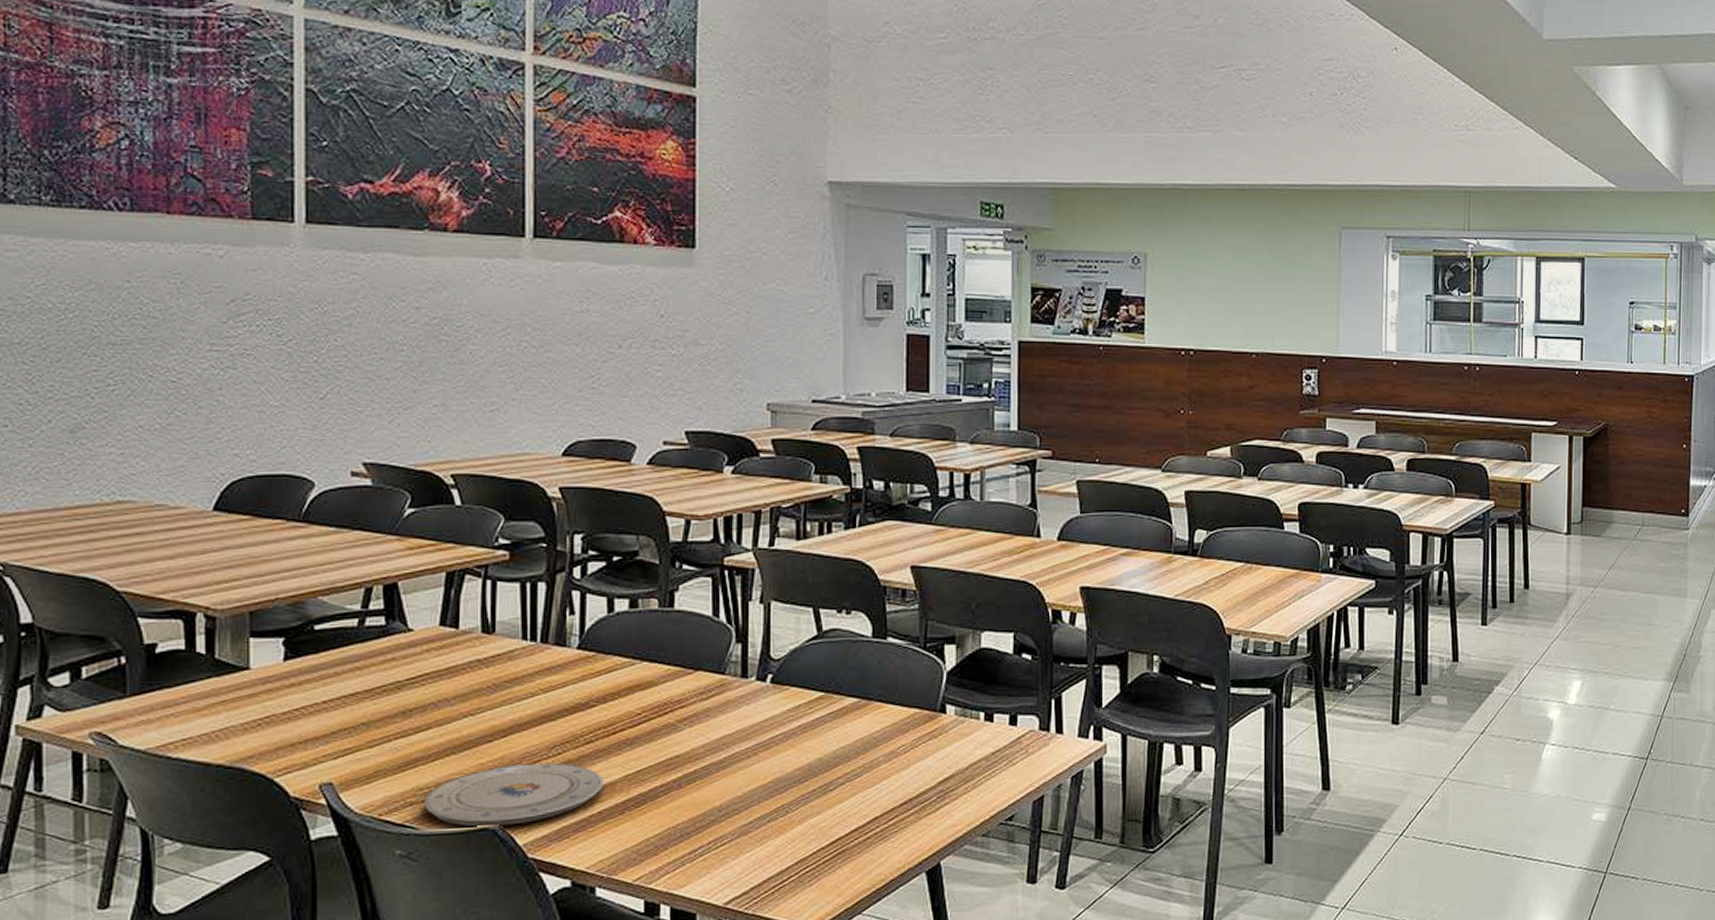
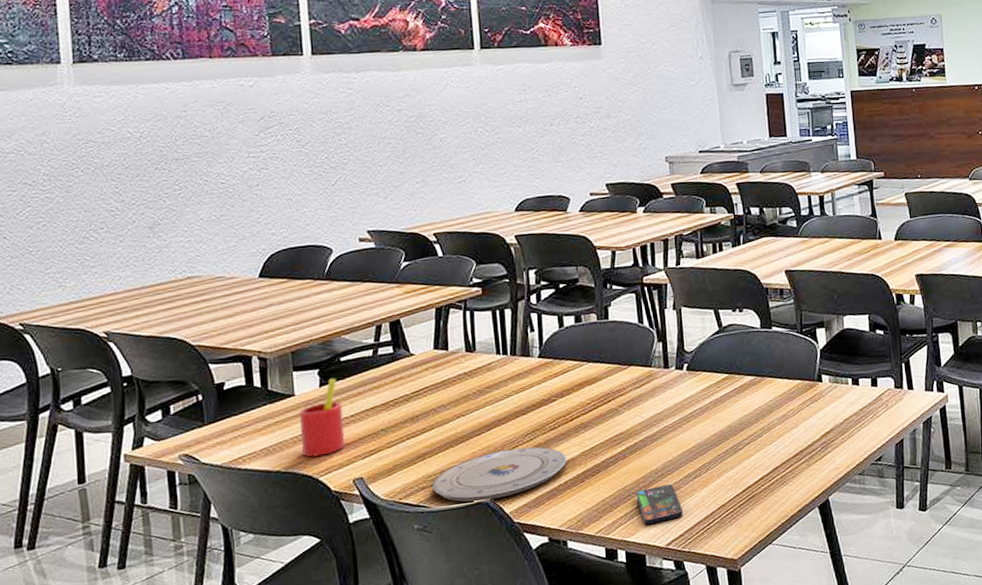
straw: none [255,651,313,751] -> present [300,378,345,458]
smartphone: none [690,826,751,876] -> present [635,484,684,525]

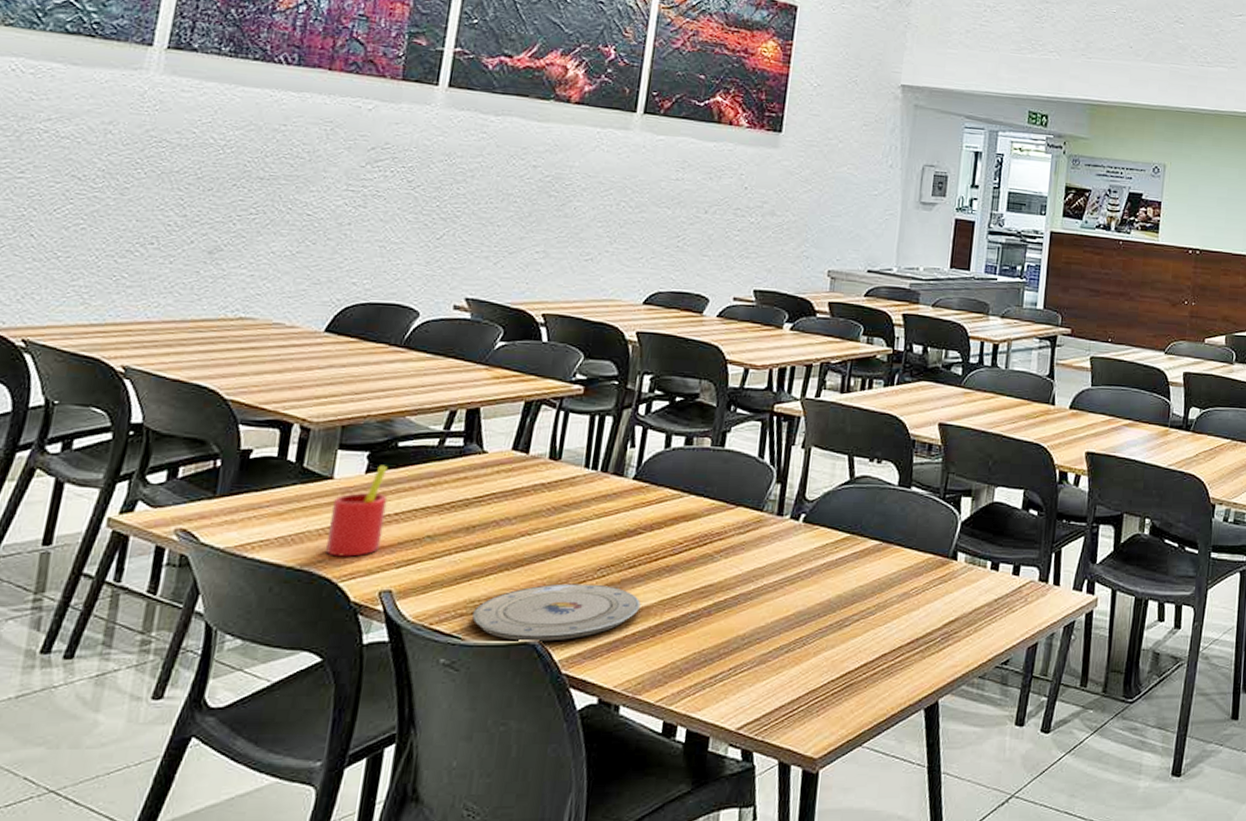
smartphone: present [635,484,684,525] -> none [712,654,766,701]

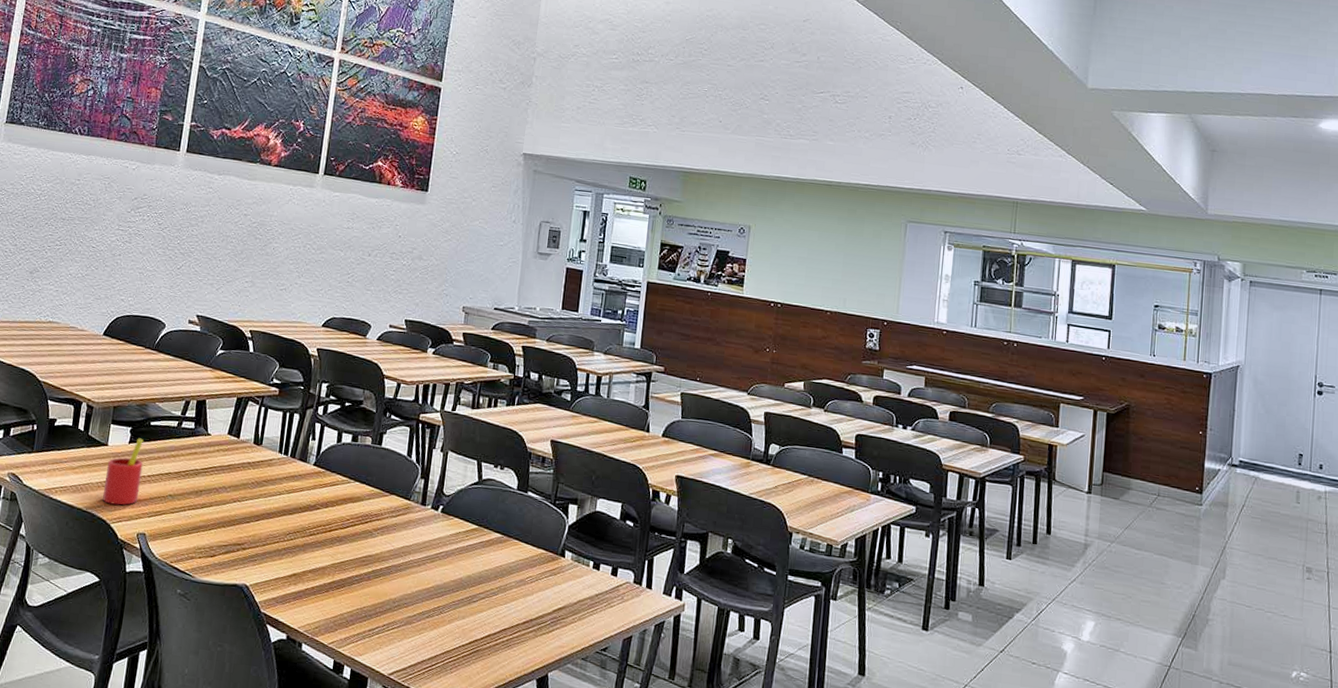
plate: present [472,583,641,641] -> none [199,541,318,586]

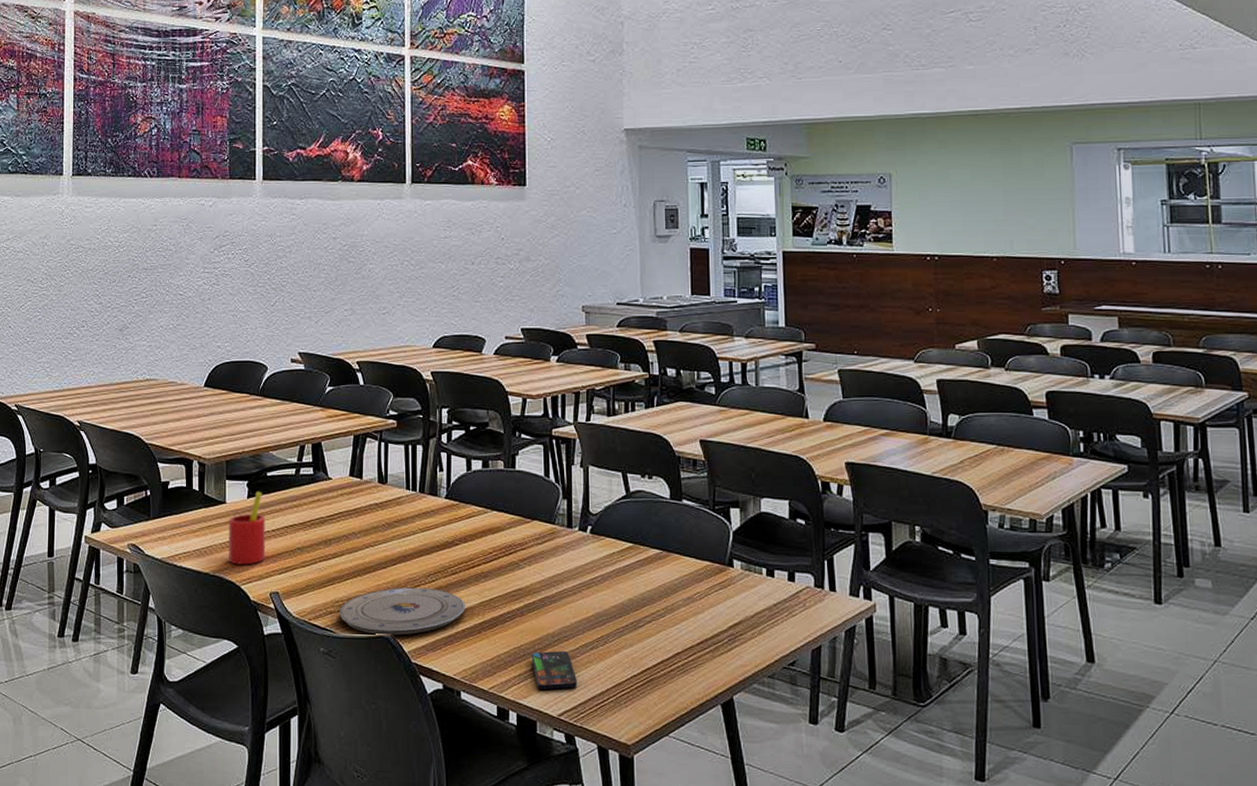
plate: none [199,541,318,586] -> present [339,587,465,635]
smartphone: none [371,614,411,652] -> present [530,650,578,691]

